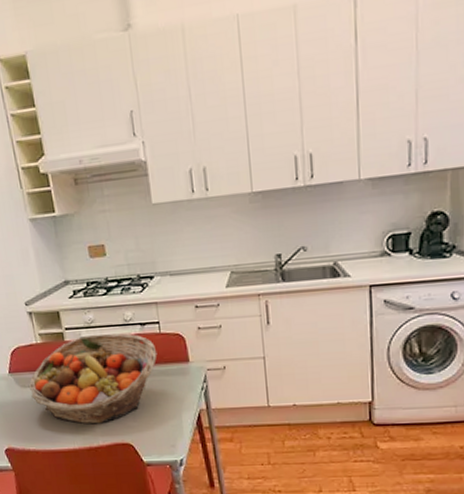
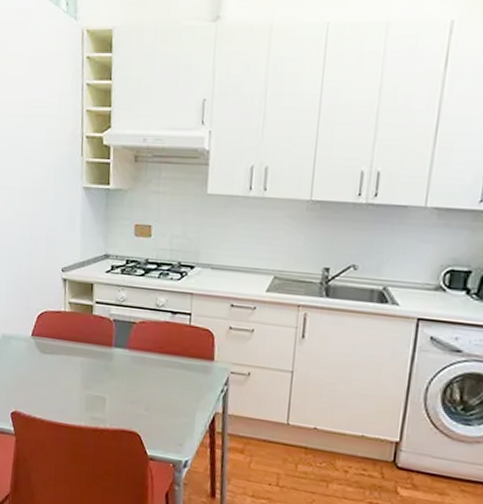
fruit basket: present [28,333,158,425] -> none [48,313,183,407]

